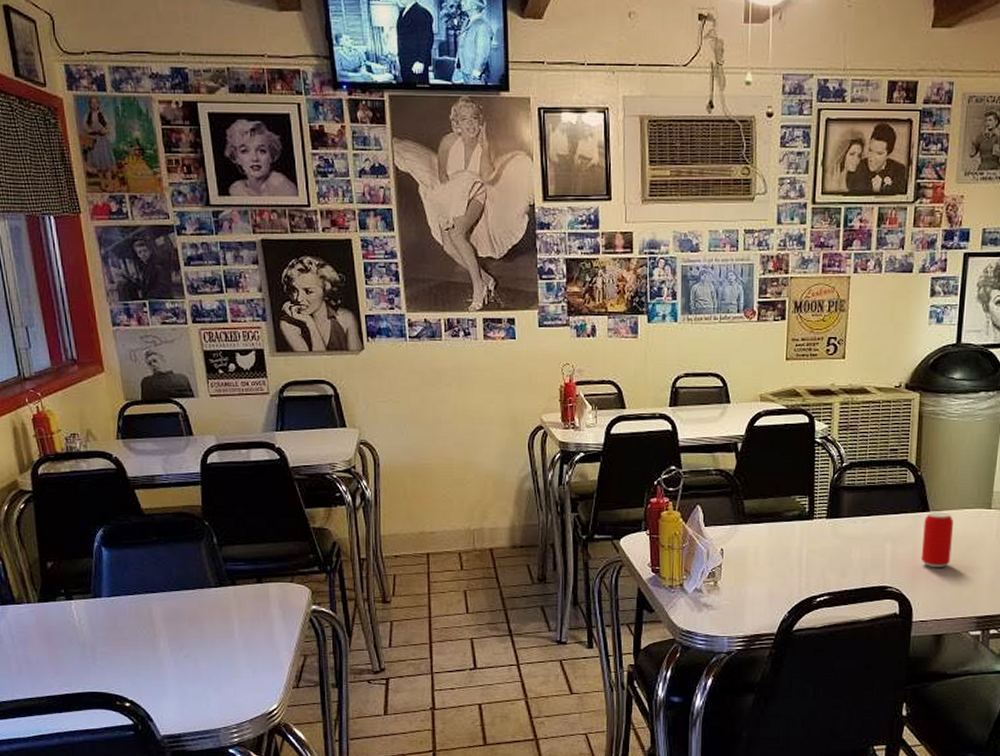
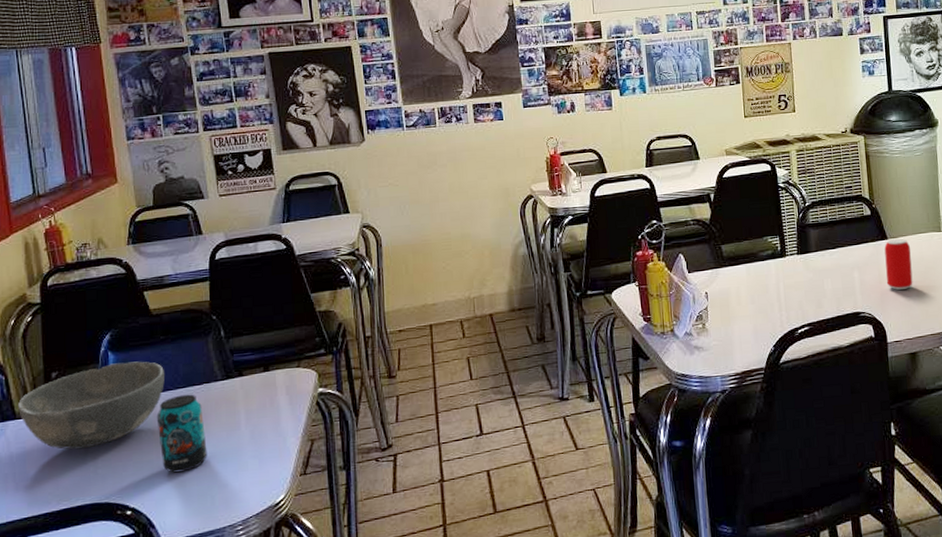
bowl: none [15,559,158,640] -> present [17,361,165,450]
beverage can: none [151,597,202,672] -> present [156,394,208,473]

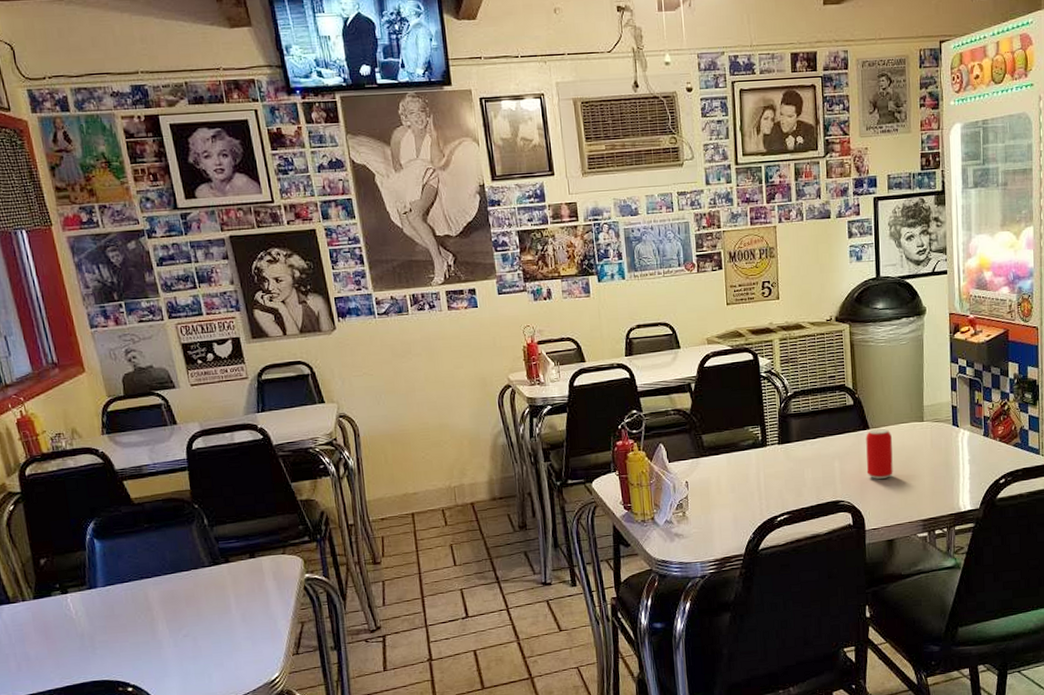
bowl: present [17,361,165,450] -> none [9,548,153,632]
beverage can: present [156,394,208,473] -> none [148,579,201,653]

